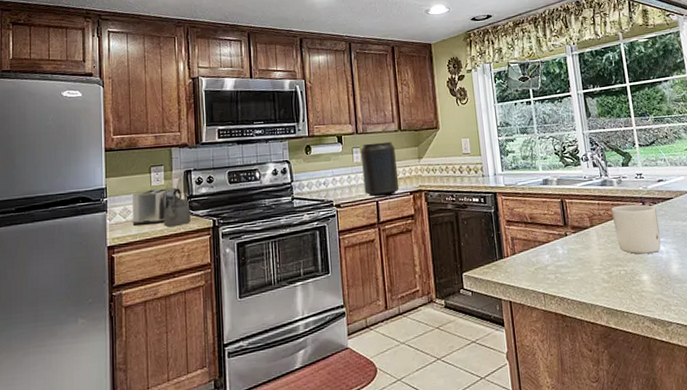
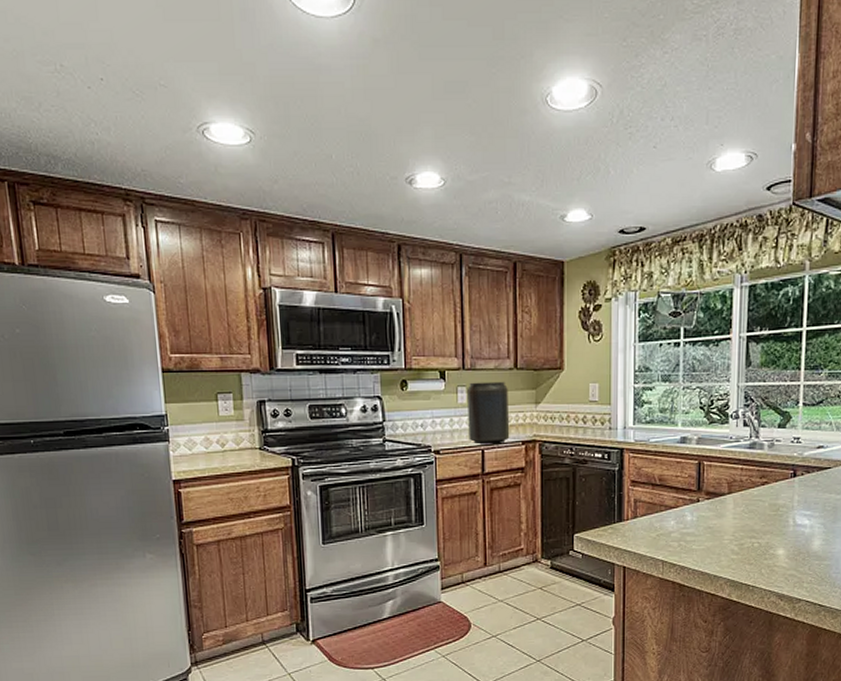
toaster: present [131,187,177,227] -> none [197,419,250,461]
kettle: present [164,188,191,227] -> none [235,421,266,464]
mug: present [611,204,661,254] -> none [755,471,810,527]

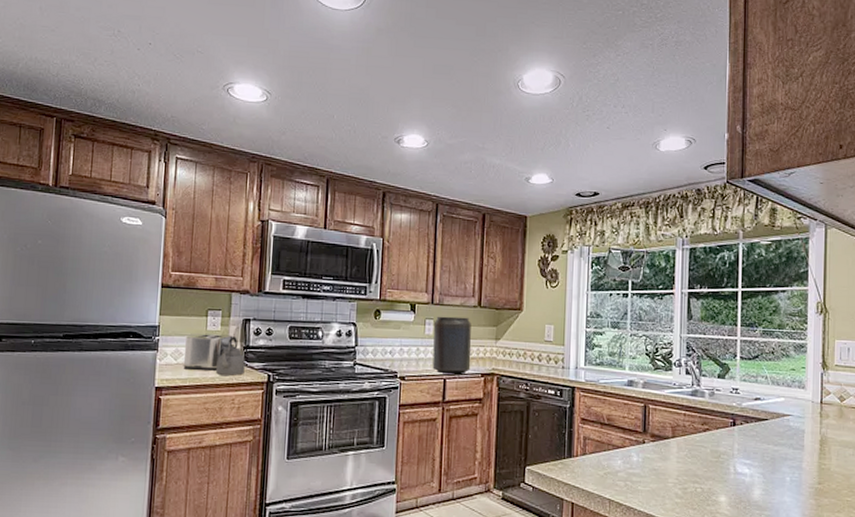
toaster: none [197,419,250,461] -> present [183,333,233,372]
kettle: none [235,421,266,464] -> present [216,336,245,377]

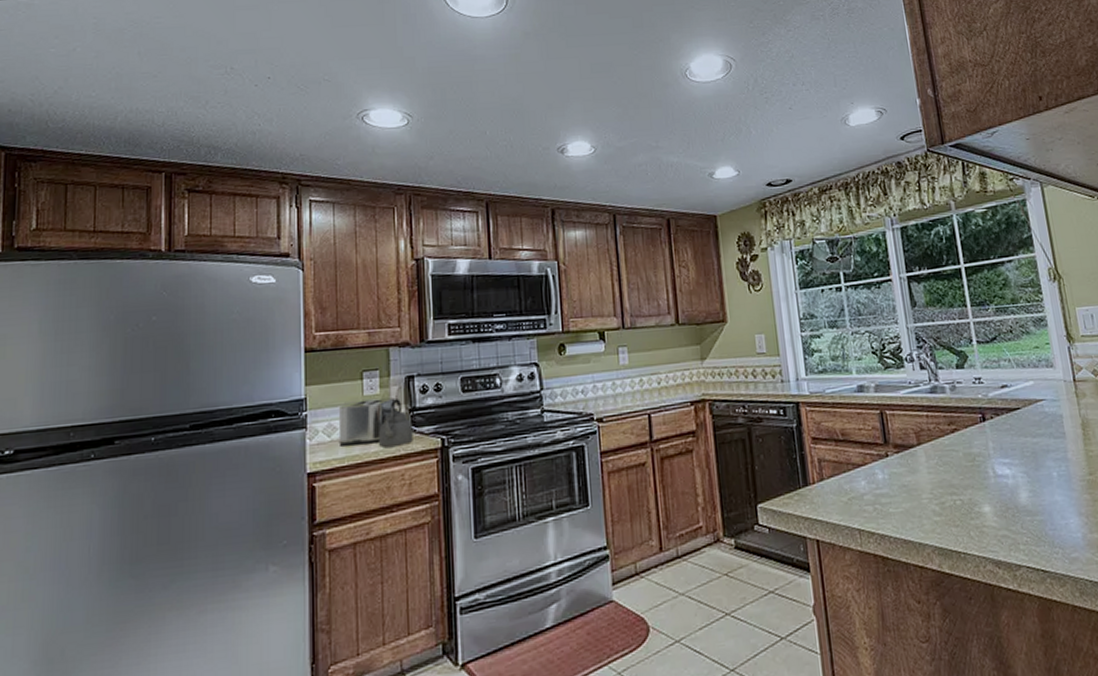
soda can: present [432,316,472,374] -> none [628,338,677,408]

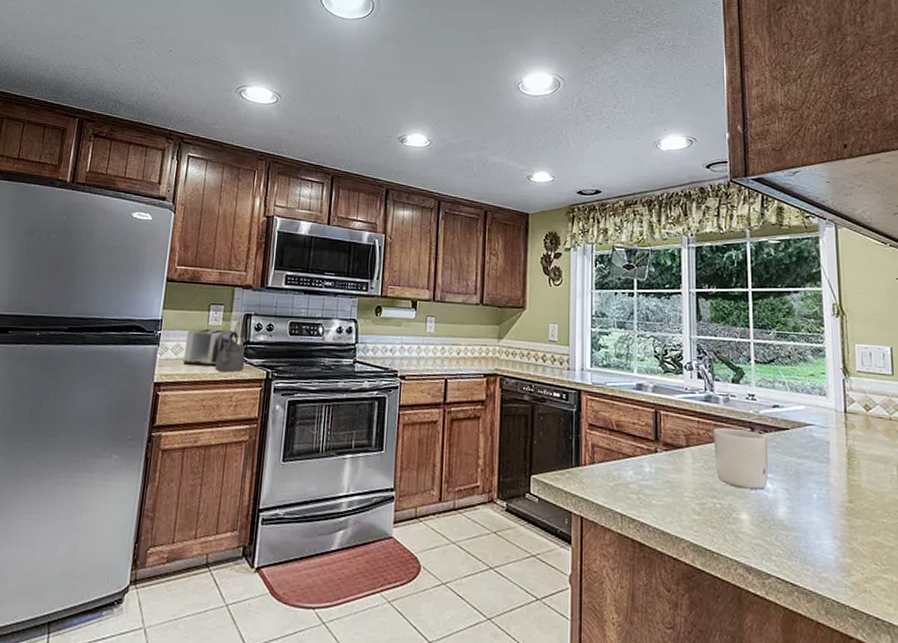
mug: none [943,416,1007,479] -> present [712,427,768,490]

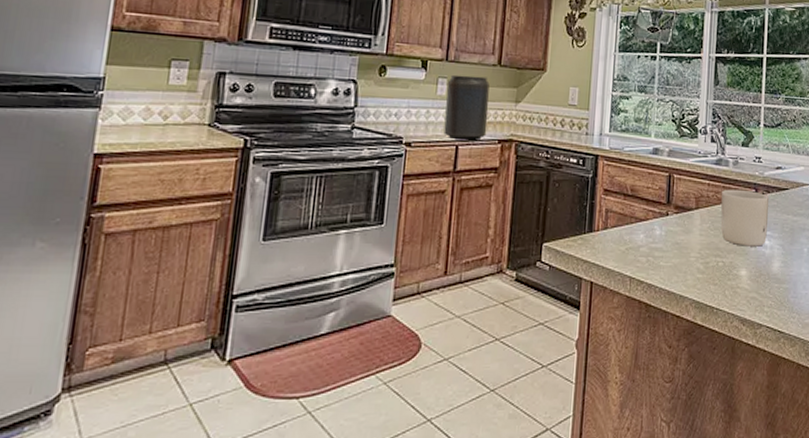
toaster: present [183,328,234,368] -> none [134,88,202,135]
kettle: present [215,332,245,373] -> none [177,93,217,141]
soda can: none [433,313,474,374] -> present [444,74,490,140]

